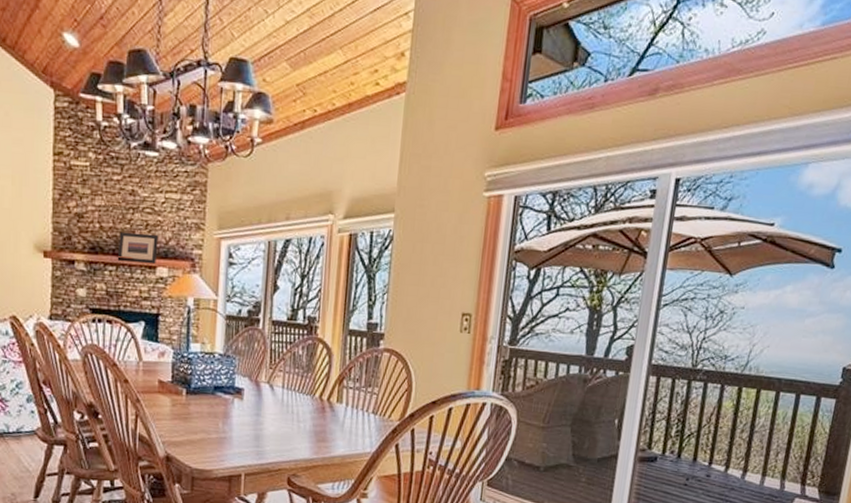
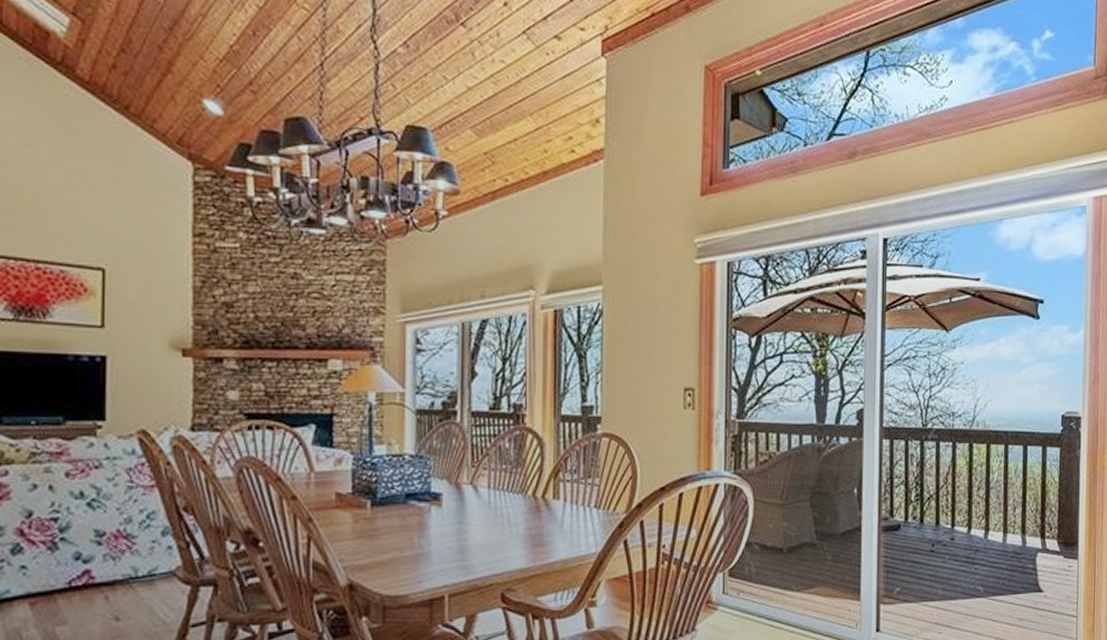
picture frame: present [117,231,159,265] -> none [278,321,329,357]

